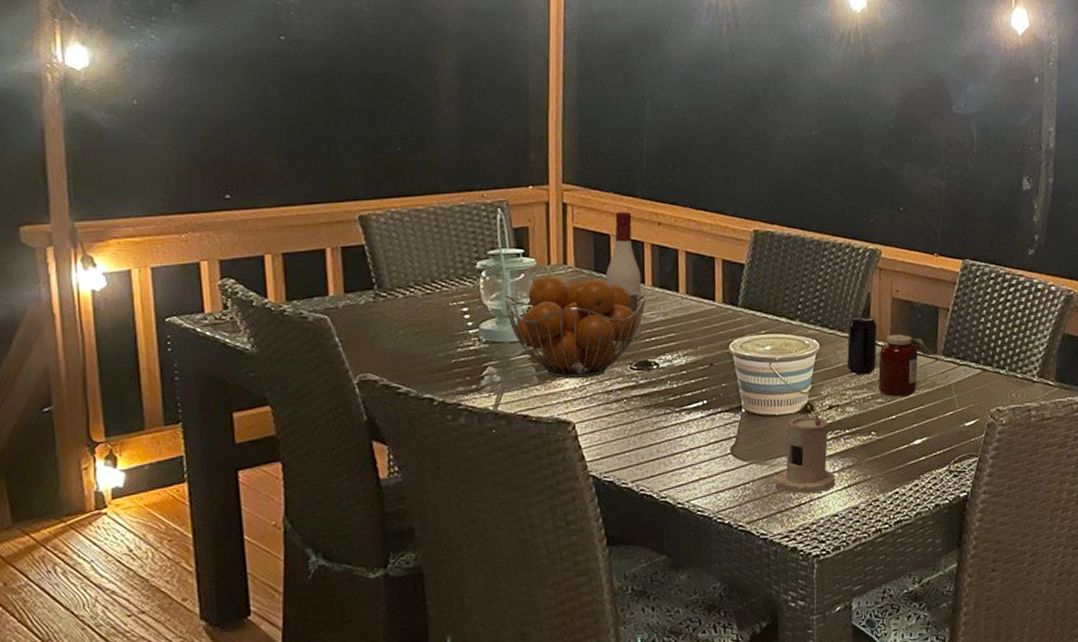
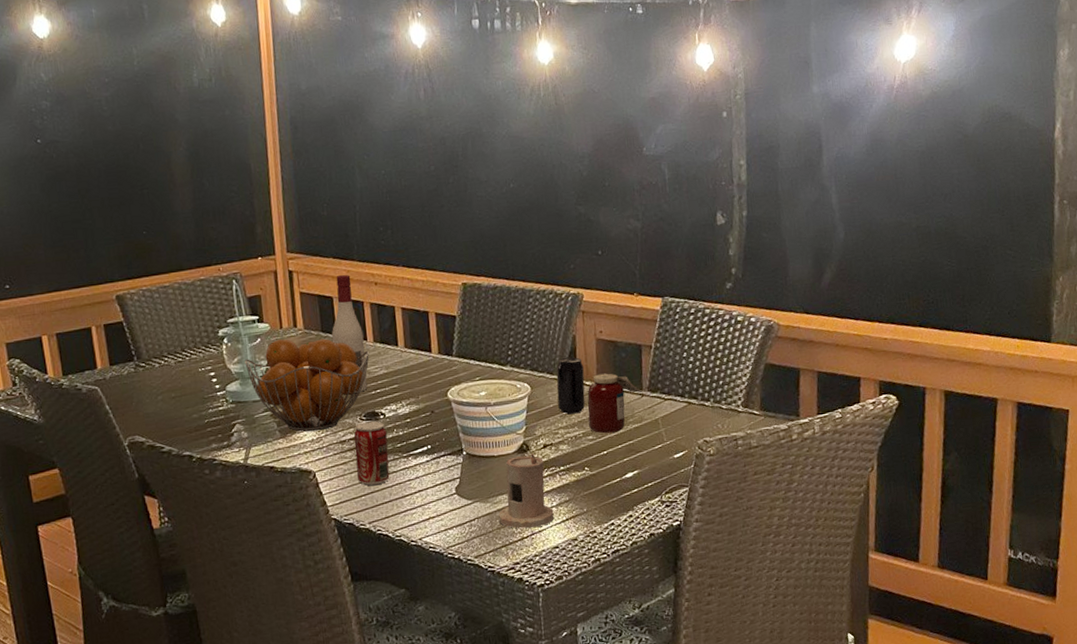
beverage can: none [621,371,660,442] -> present [354,421,390,486]

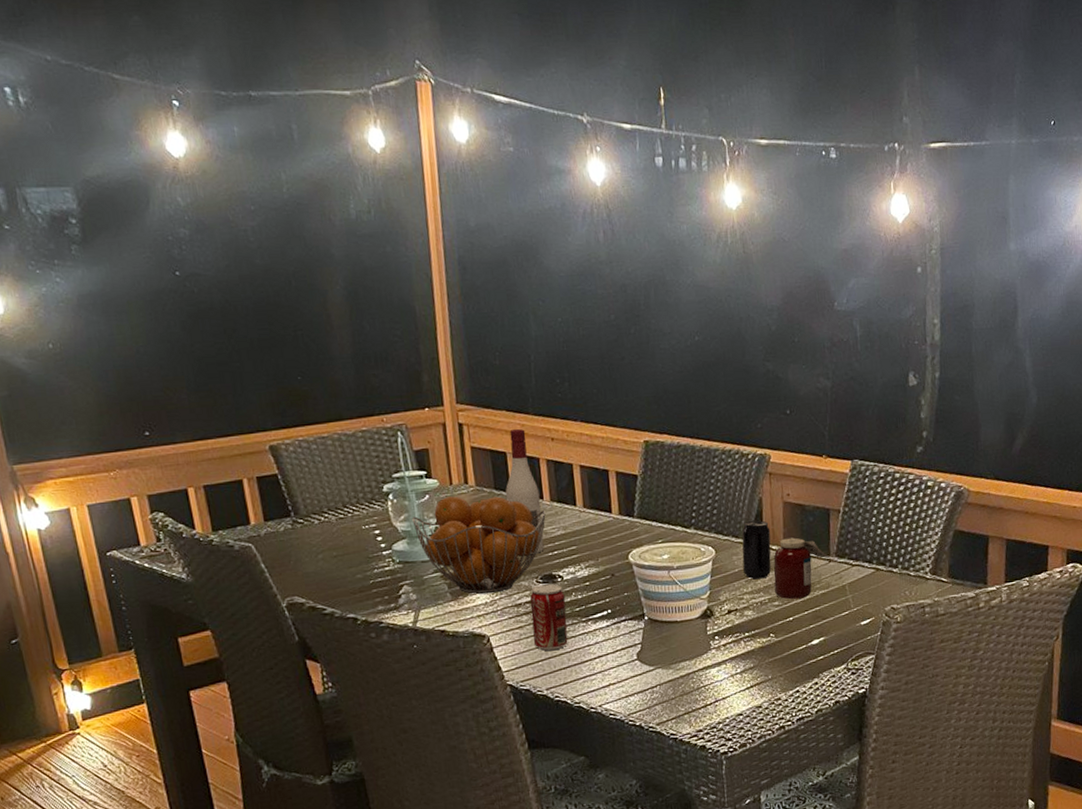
candle: present [498,453,555,529] -> none [681,619,739,696]

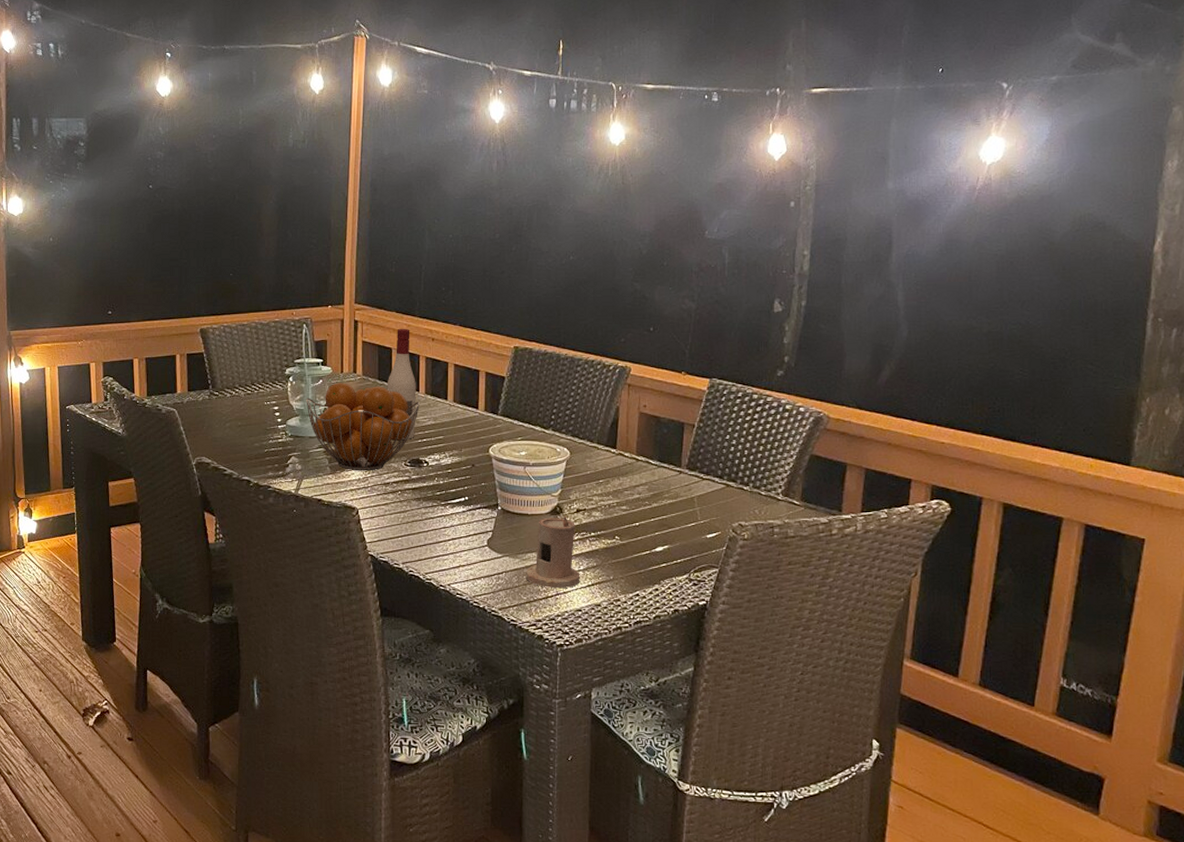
beverage can: present [530,584,568,651] -> none [396,468,429,529]
candle: none [681,619,739,696] -> present [526,516,580,589]
beverage can: present [741,520,771,579] -> none [595,428,625,482]
jar: present [773,536,831,600] -> none [624,446,681,506]

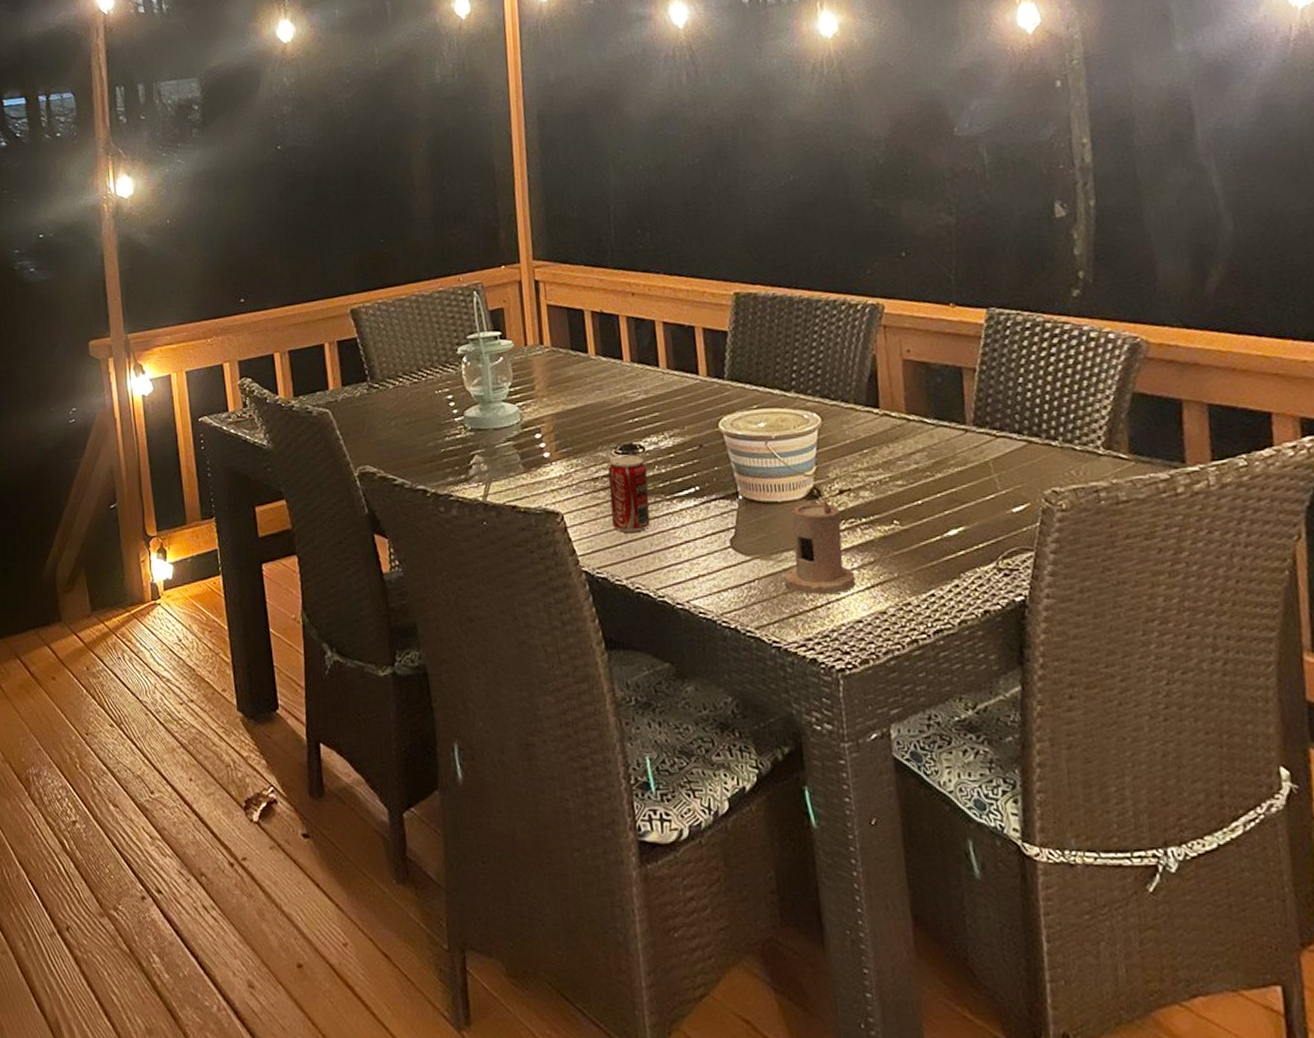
fruit basket: present [306,383,421,471] -> none [485,357,627,466]
wine bottle: present [387,329,416,439] -> none [582,284,624,421]
beverage can: none [396,468,429,529] -> present [608,455,651,534]

